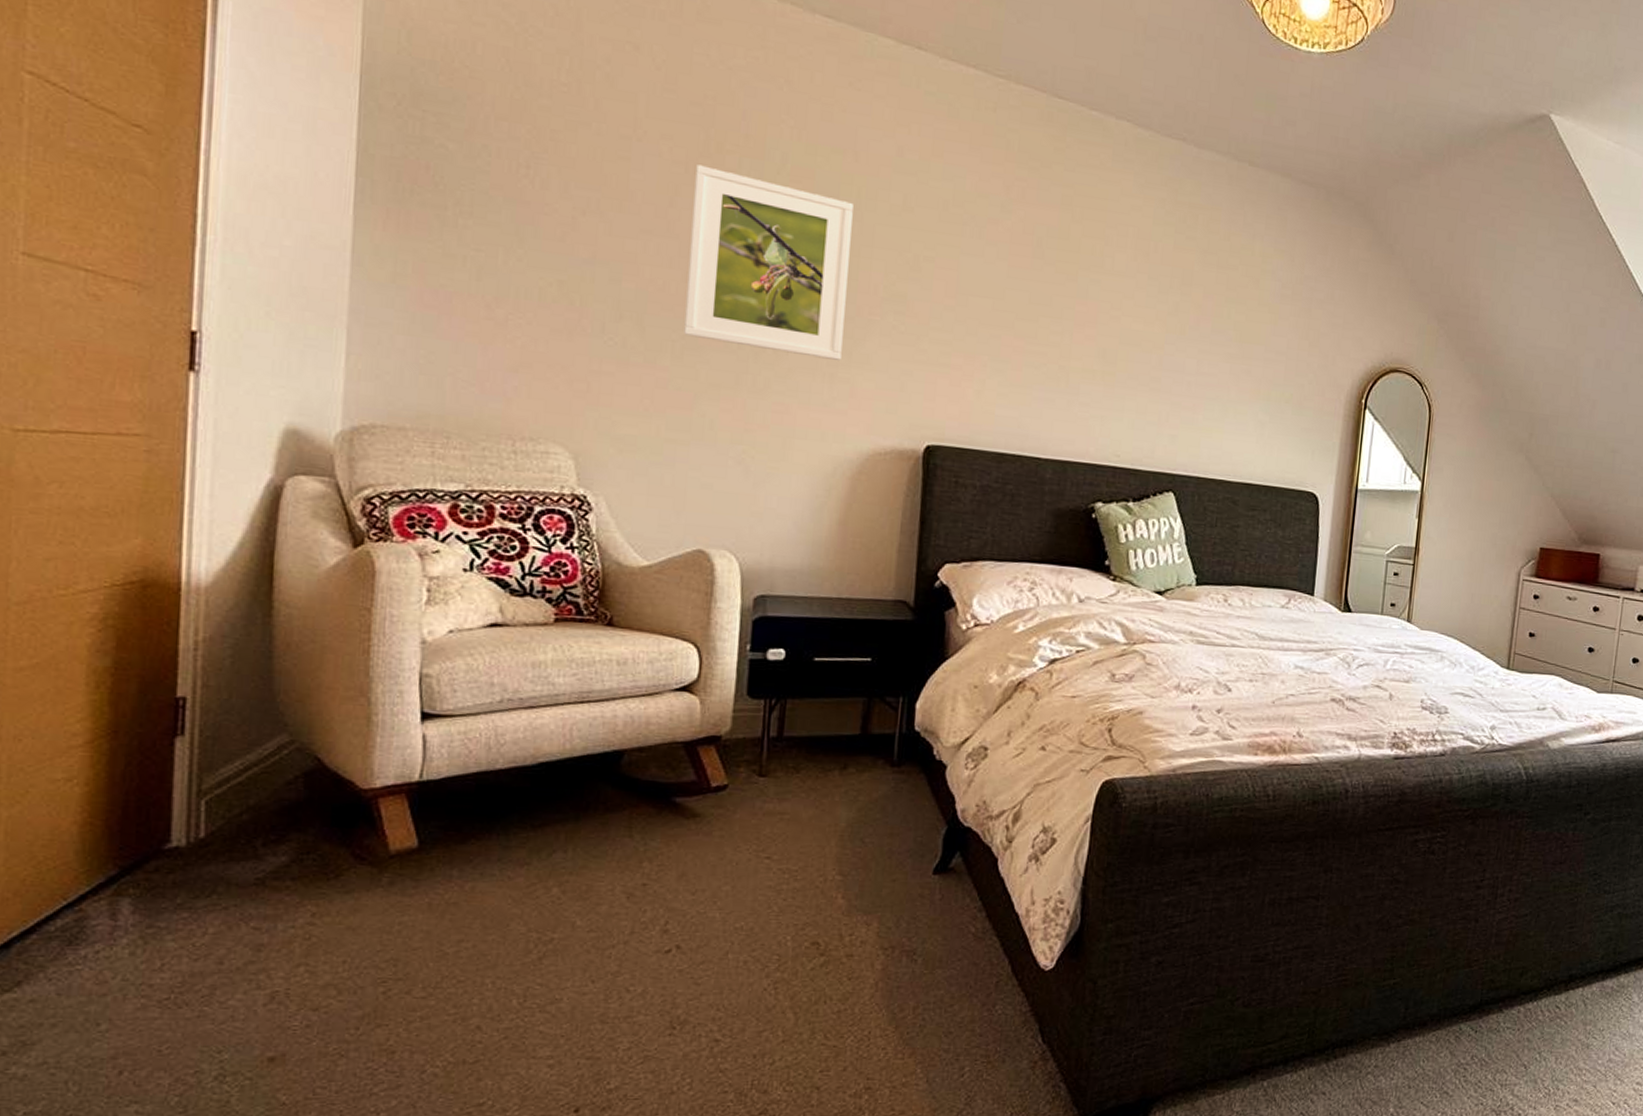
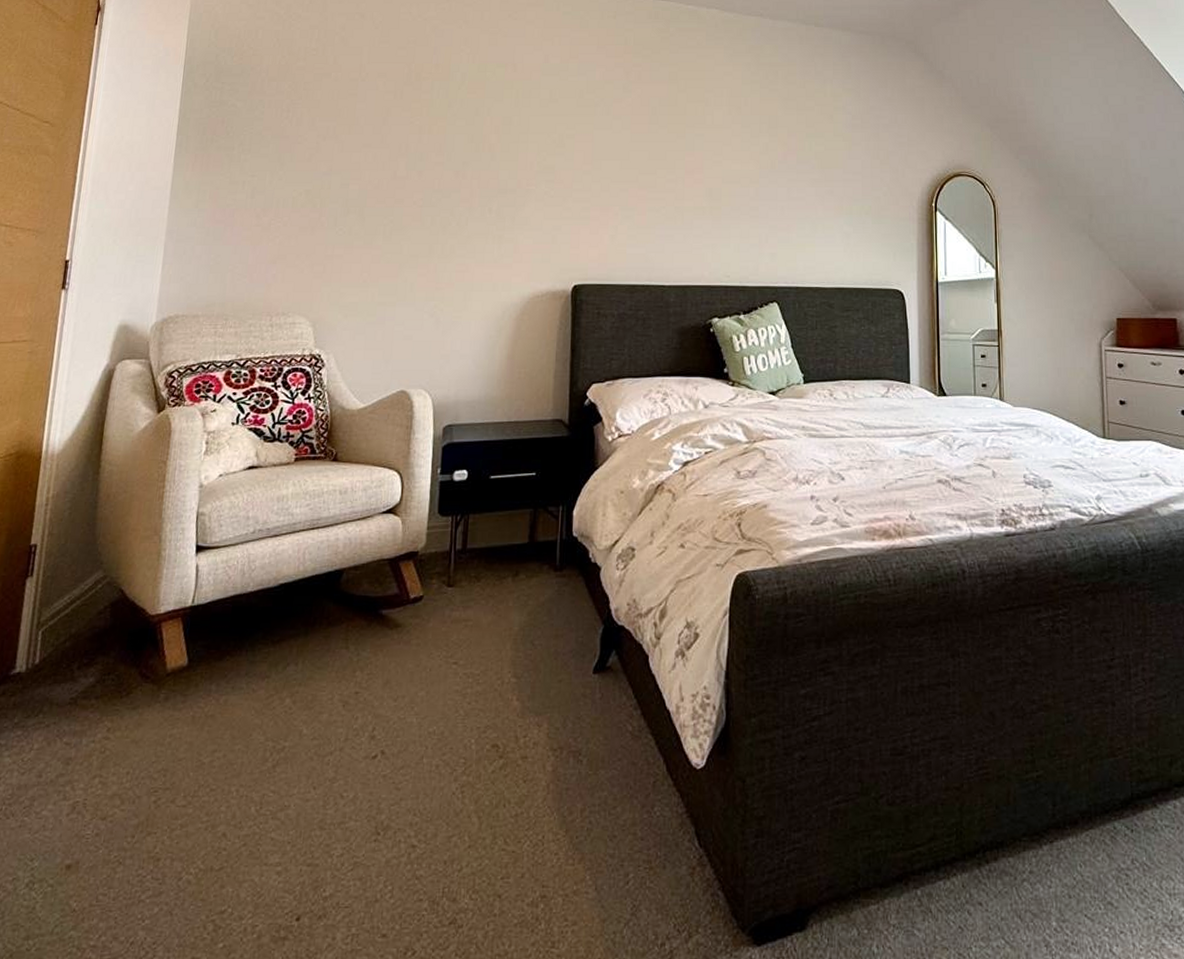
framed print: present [684,164,853,360] -> none [392,91,513,225]

